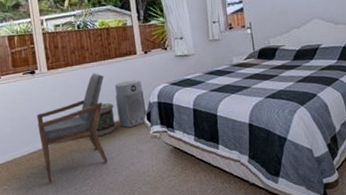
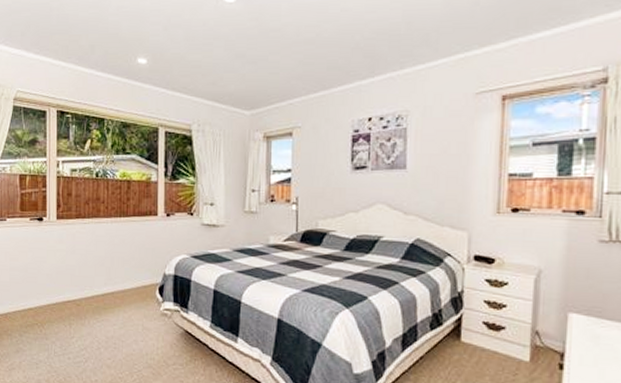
armchair: present [36,73,108,183] -> none [38,230,117,347]
basket: present [95,103,116,136] -> none [99,267,124,303]
air purifier: present [115,79,147,128] -> none [127,244,160,299]

